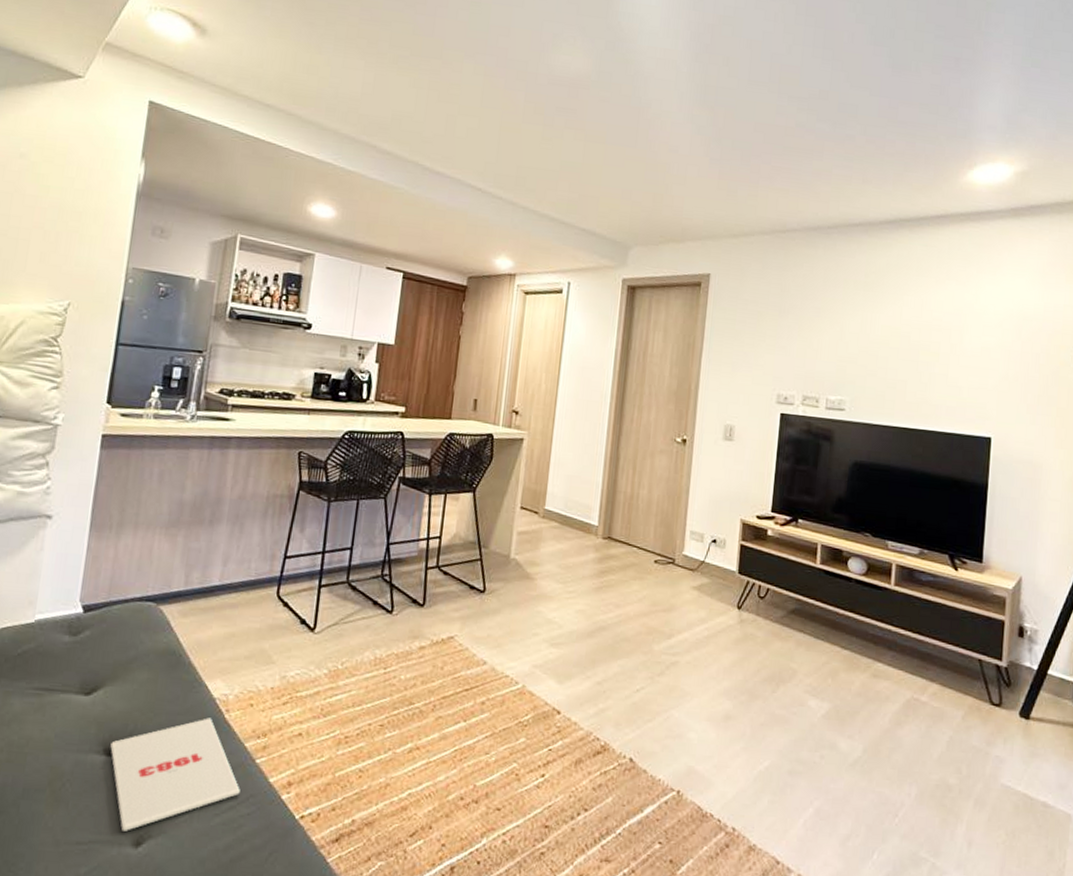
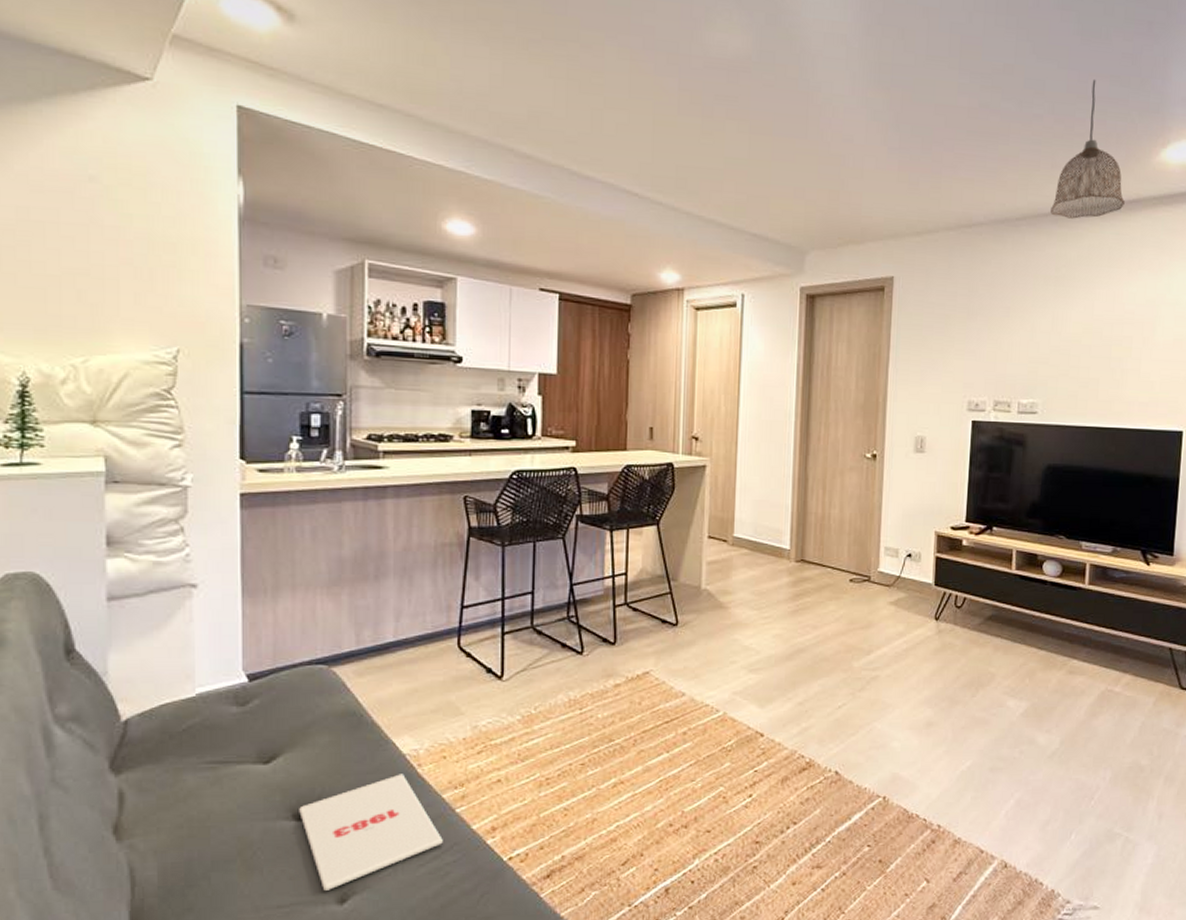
pendant lamp: none [861,106,934,230] -> present [1051,78,1126,219]

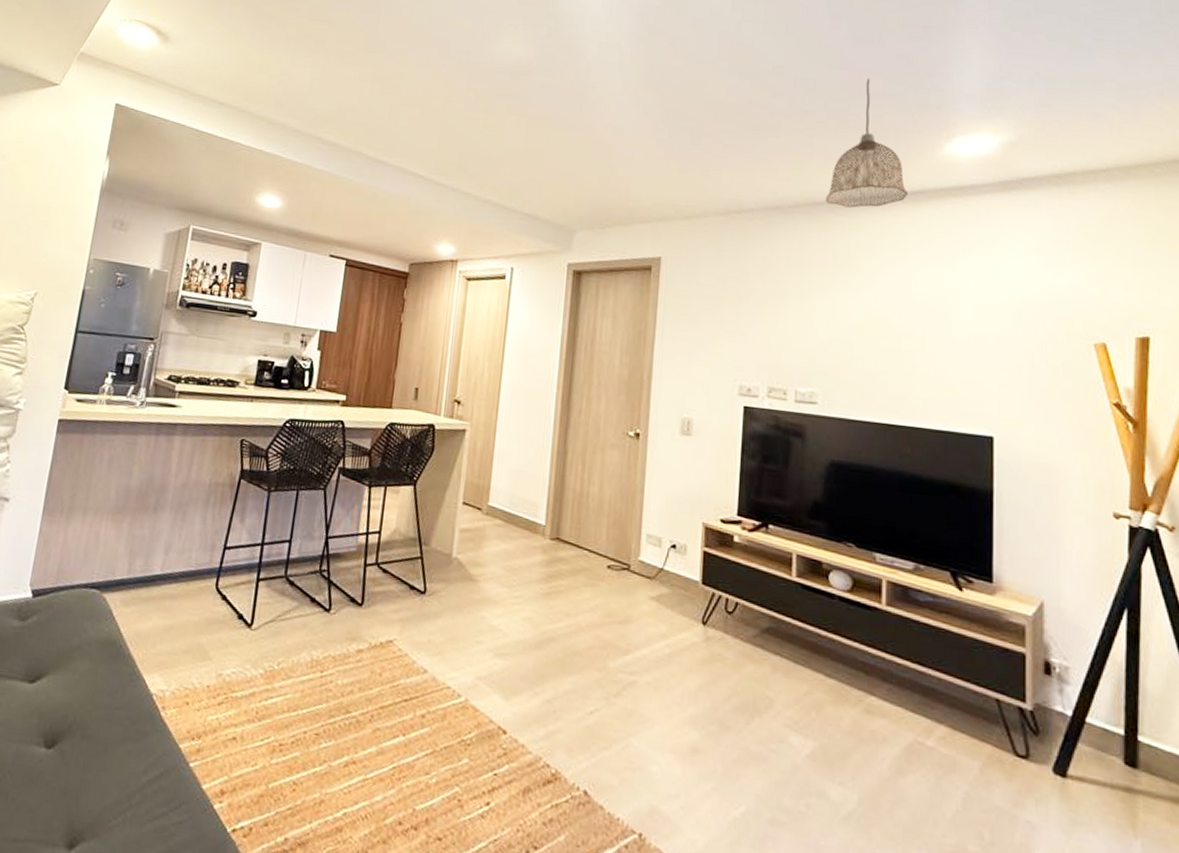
magazine: present [299,774,443,891] -> none [50,714,173,831]

